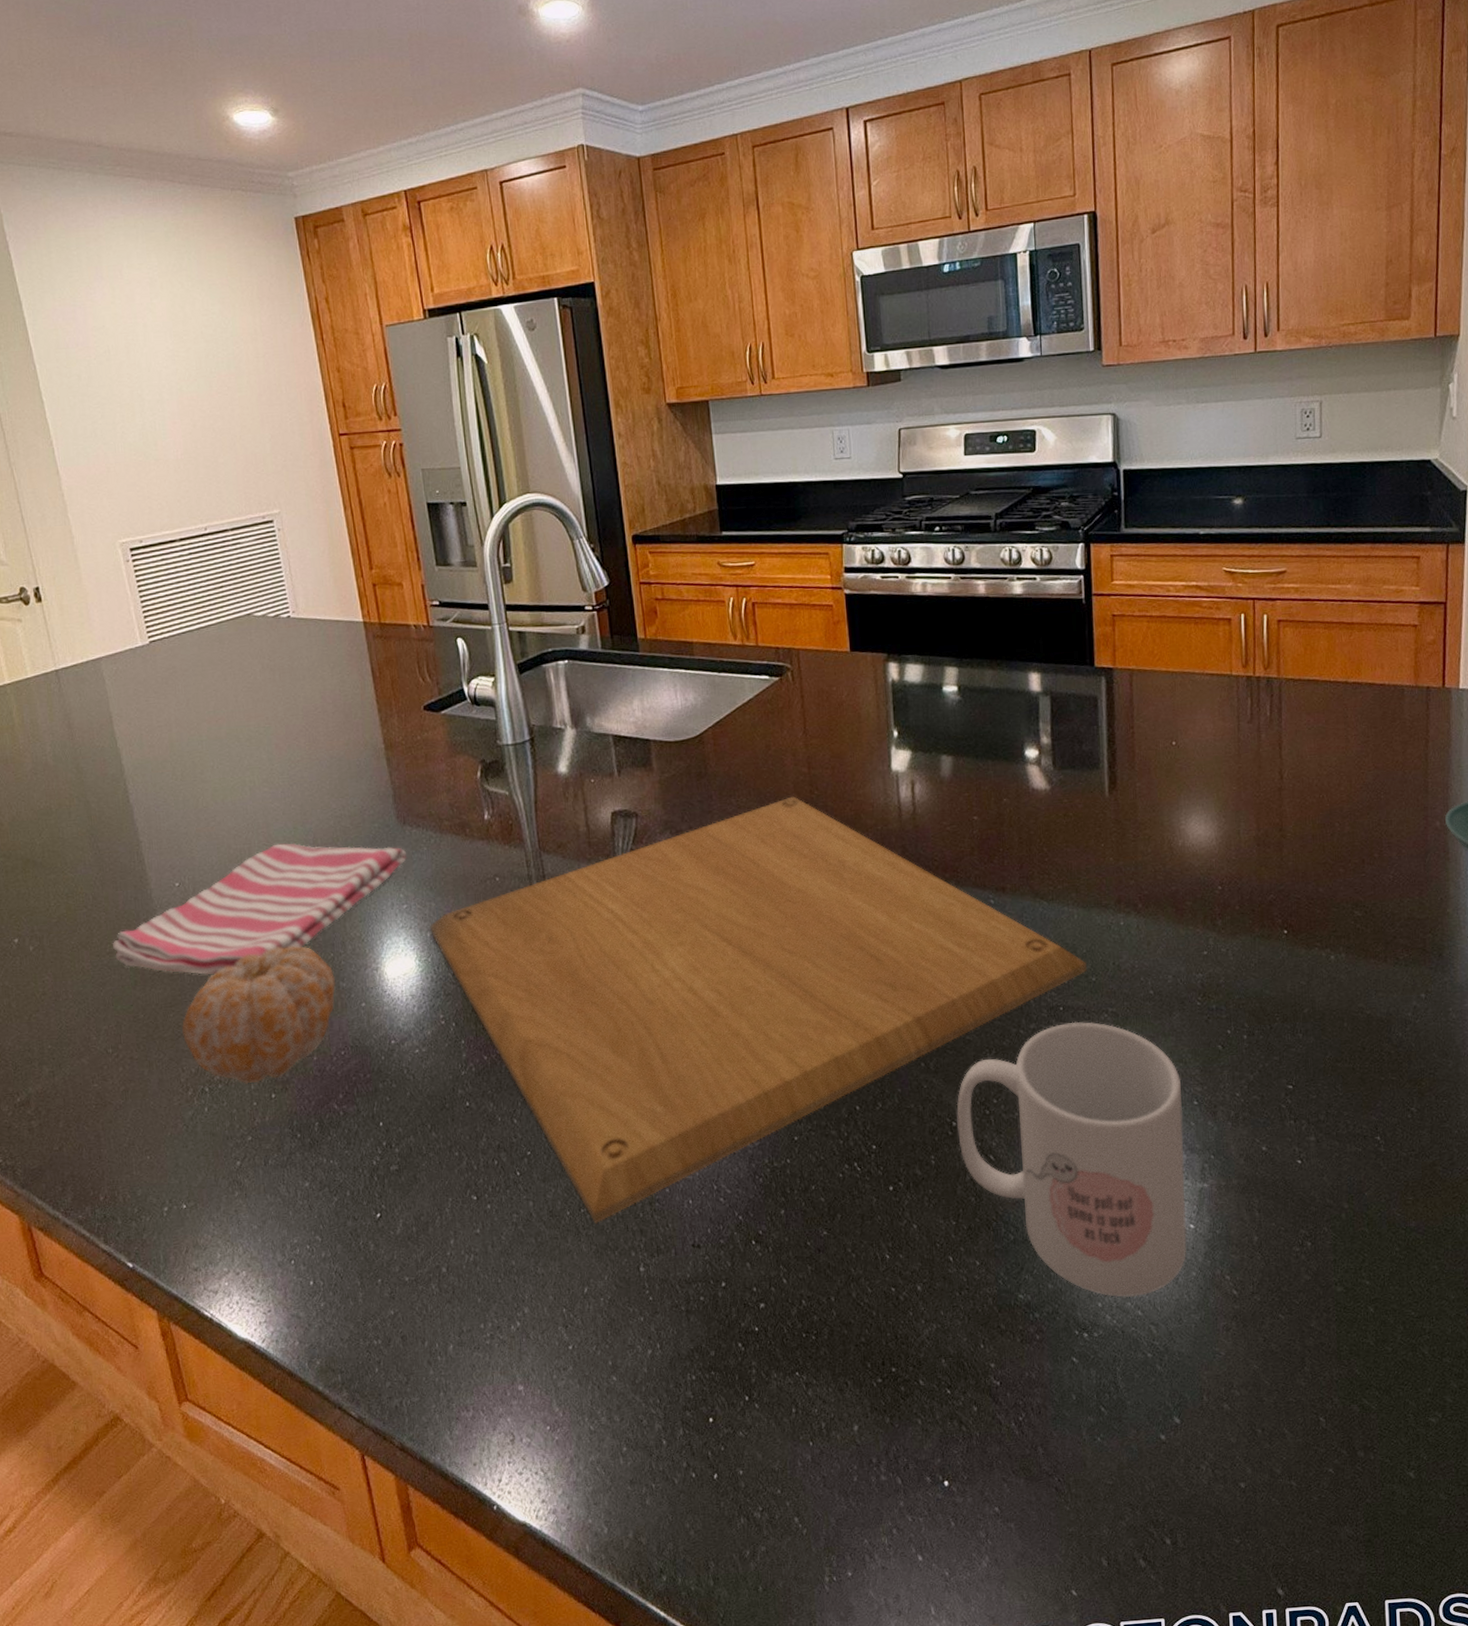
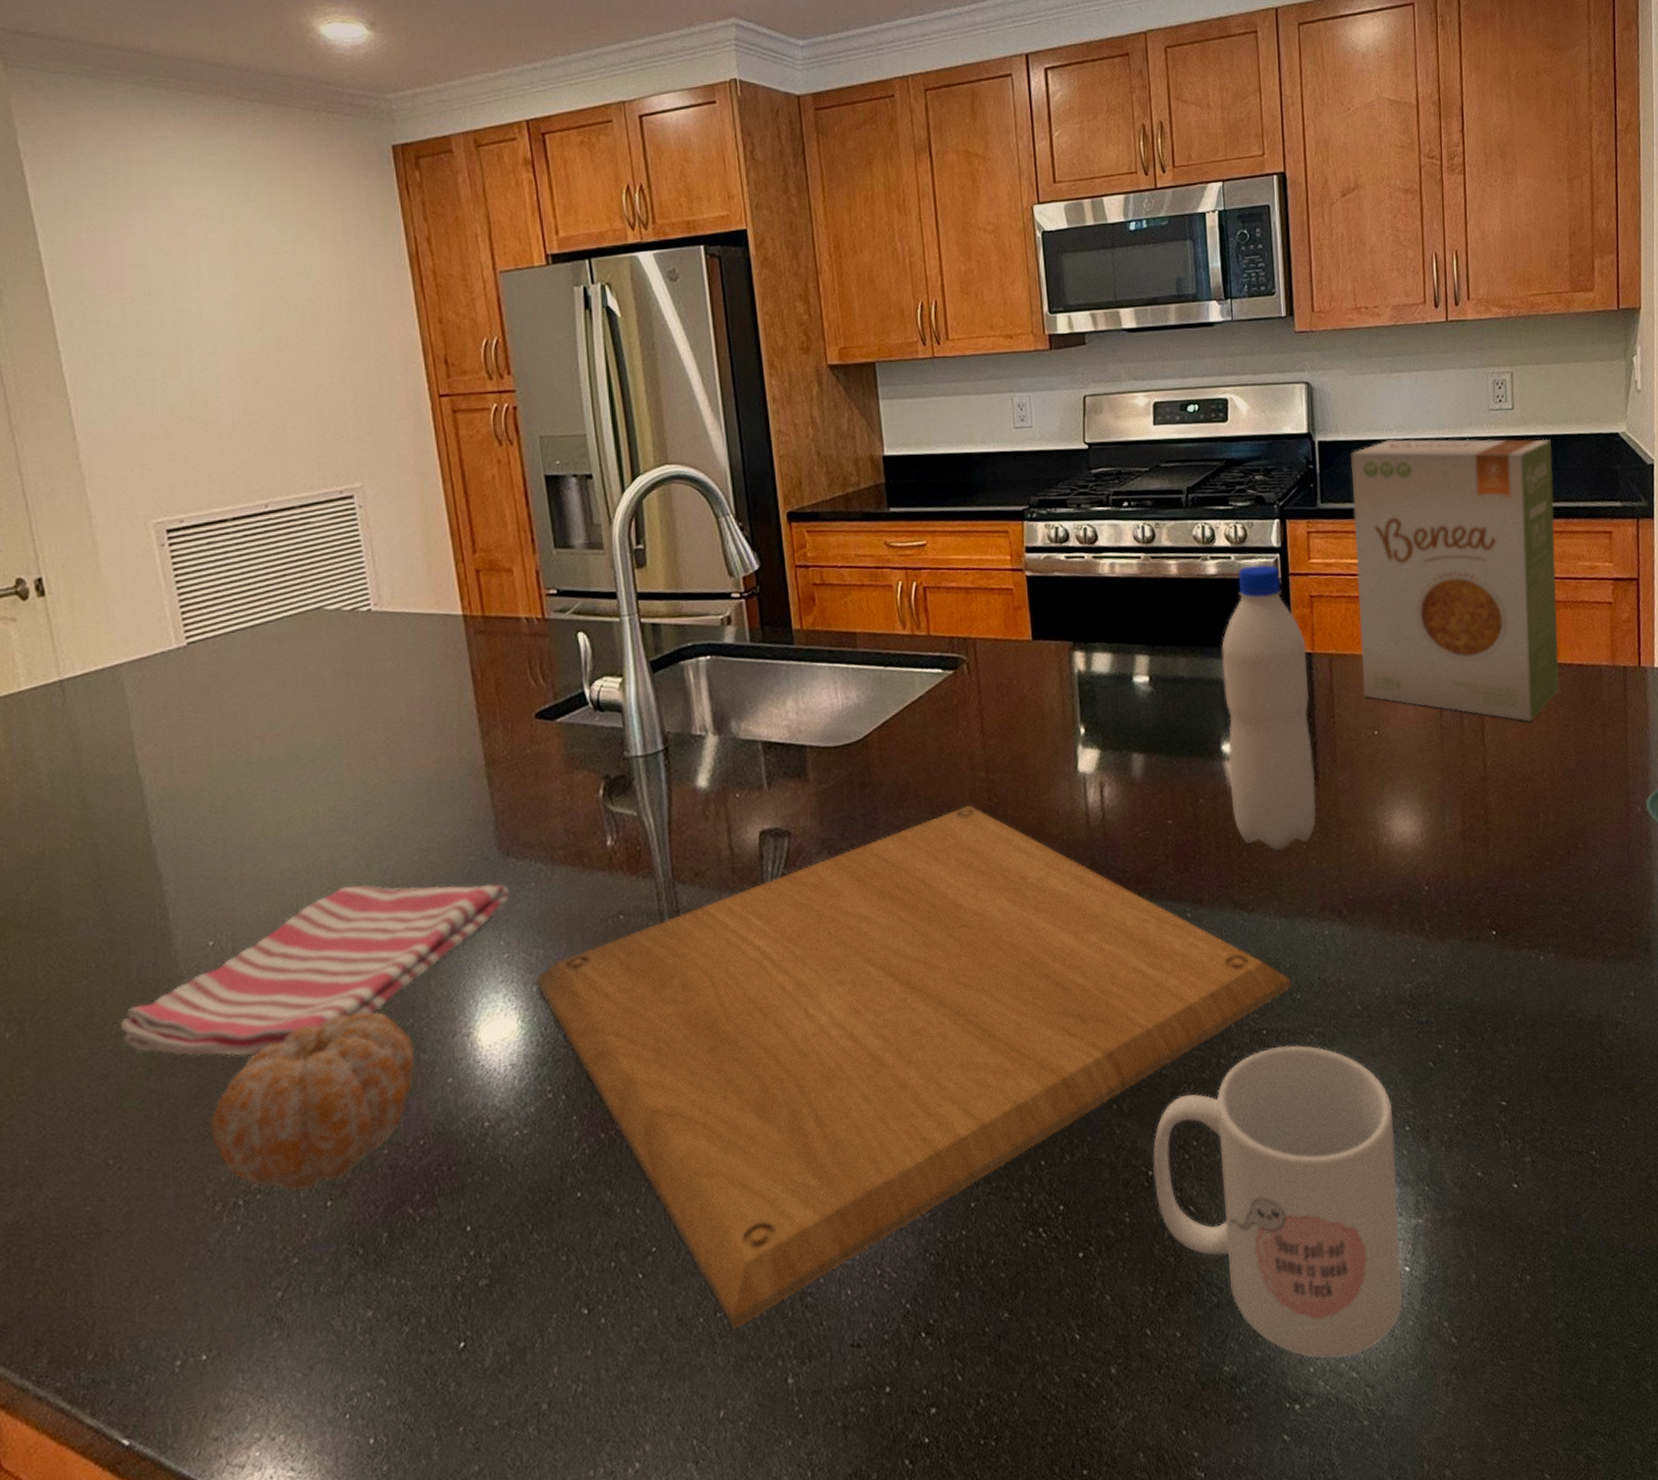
water bottle: none [1026,585,1115,847] -> present [1221,564,1317,850]
food box: none [1155,466,1361,737] -> present [1350,439,1560,721]

